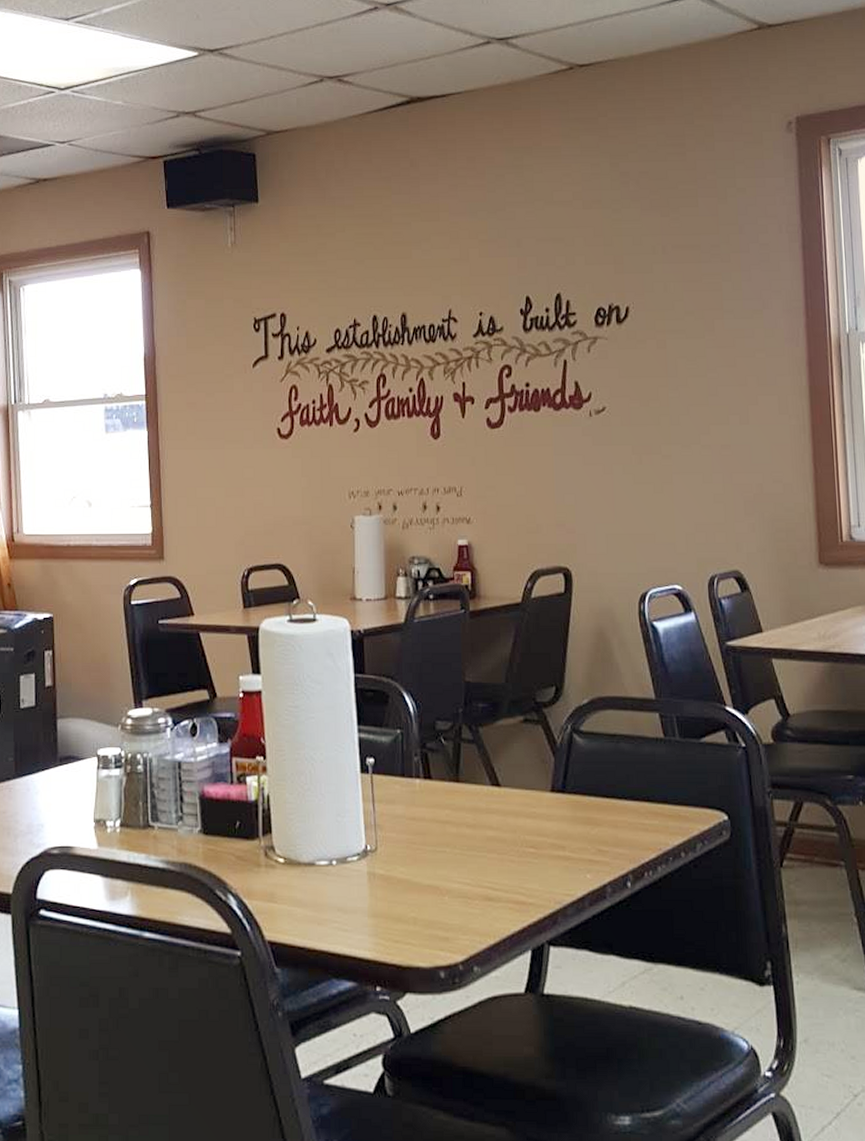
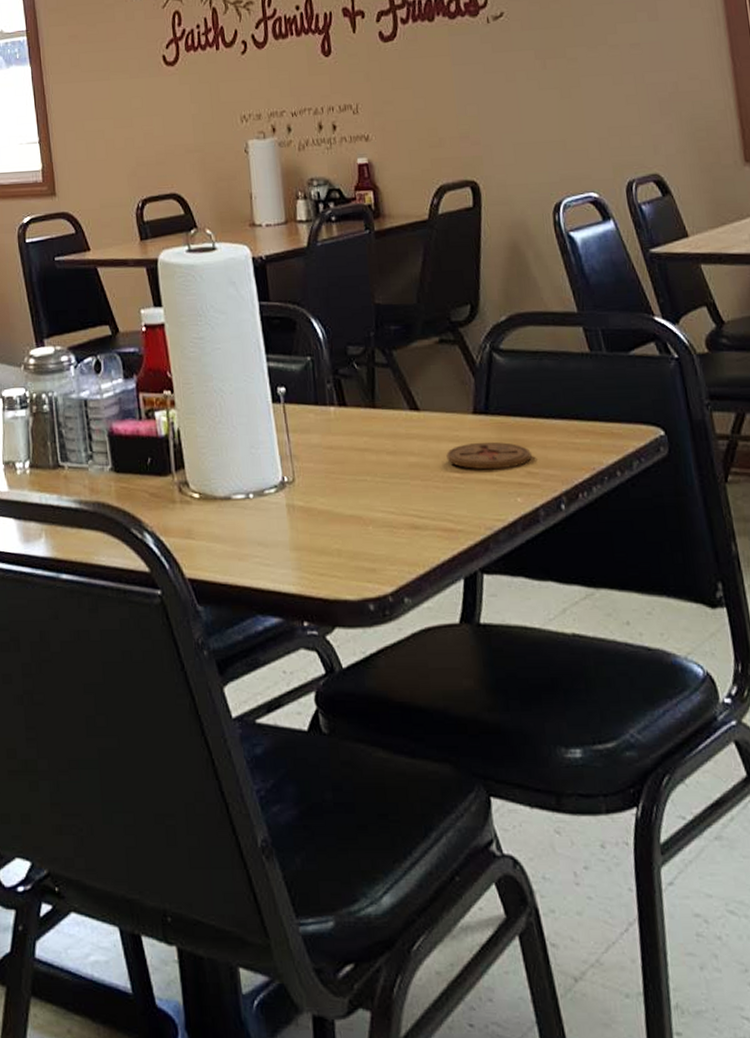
coaster: none [523,819,603,846] -> present [446,441,532,470]

